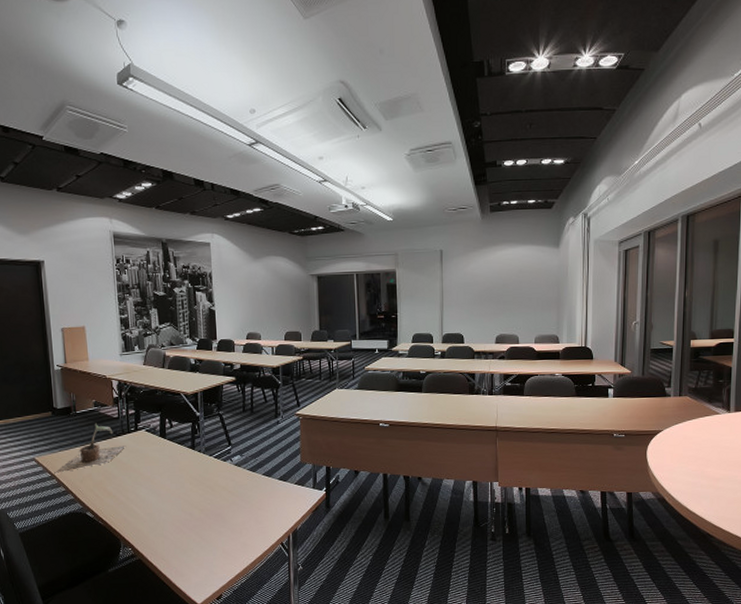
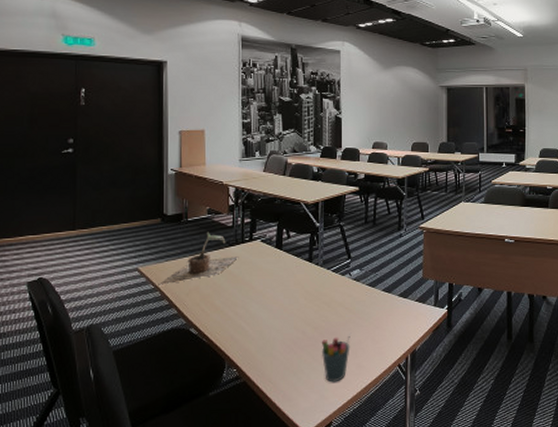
pen holder: none [207,514,236,560] -> present [321,332,352,383]

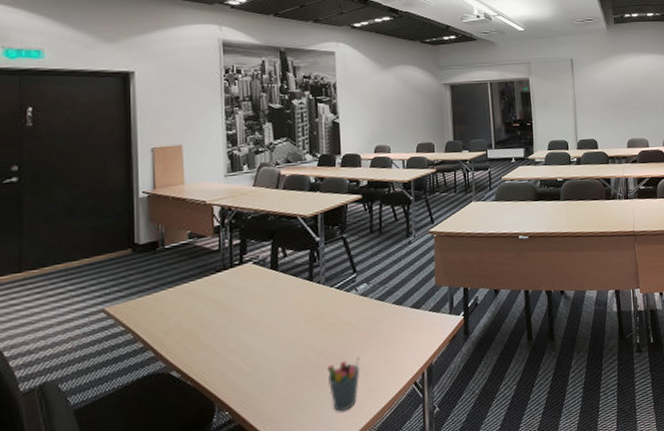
plant: present [158,231,238,285] -> none [129,258,226,326]

